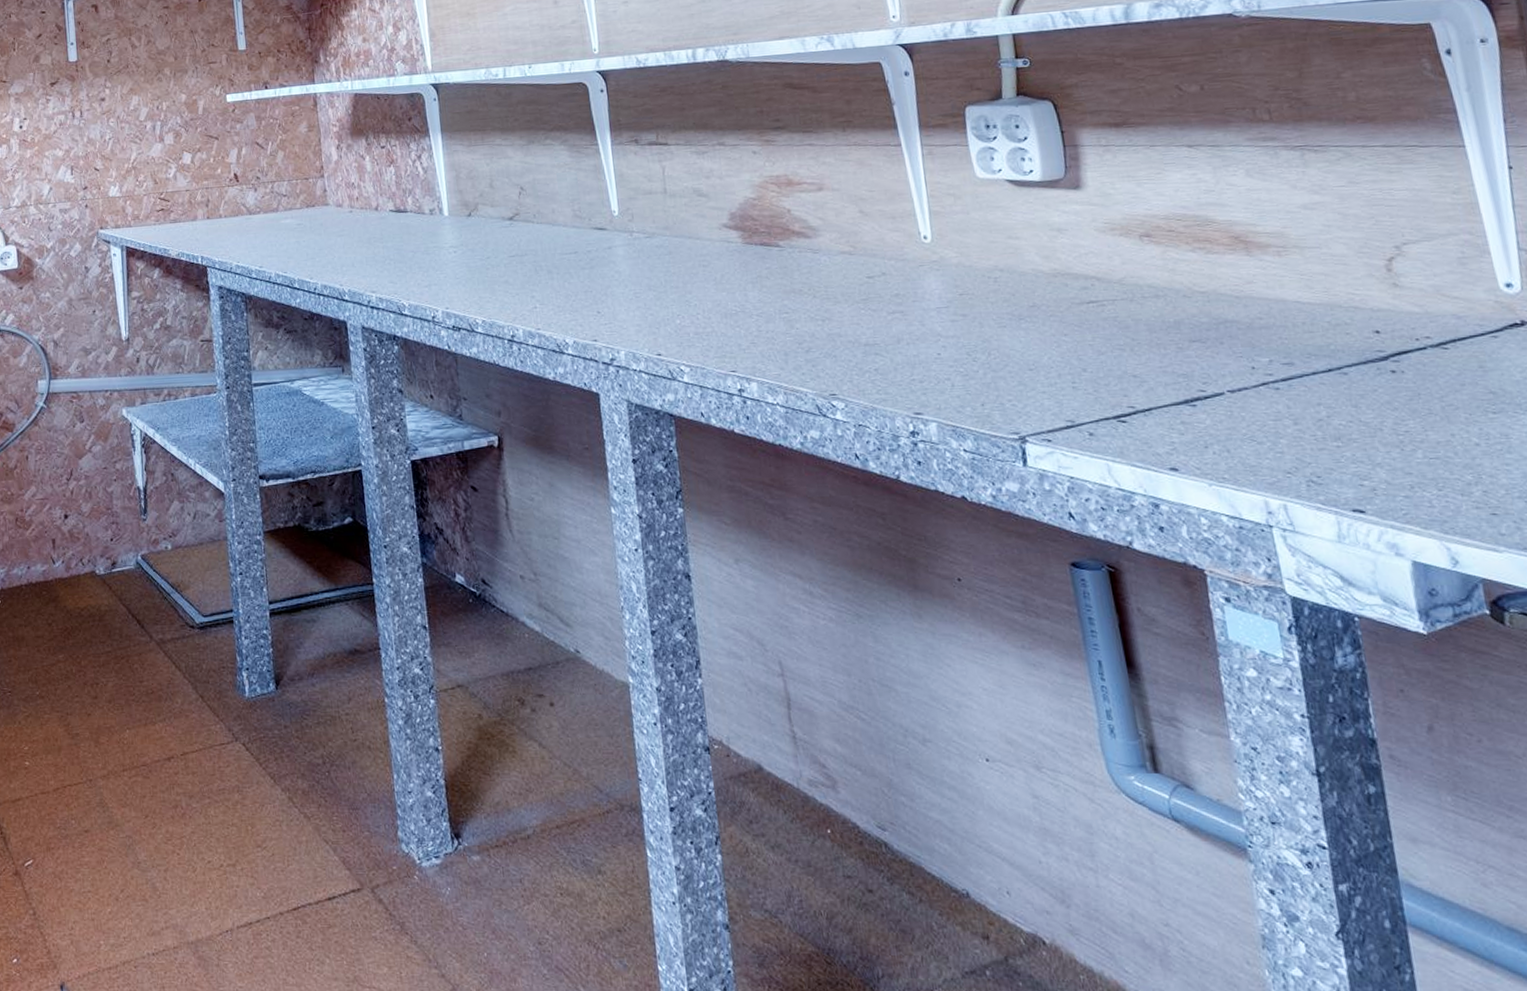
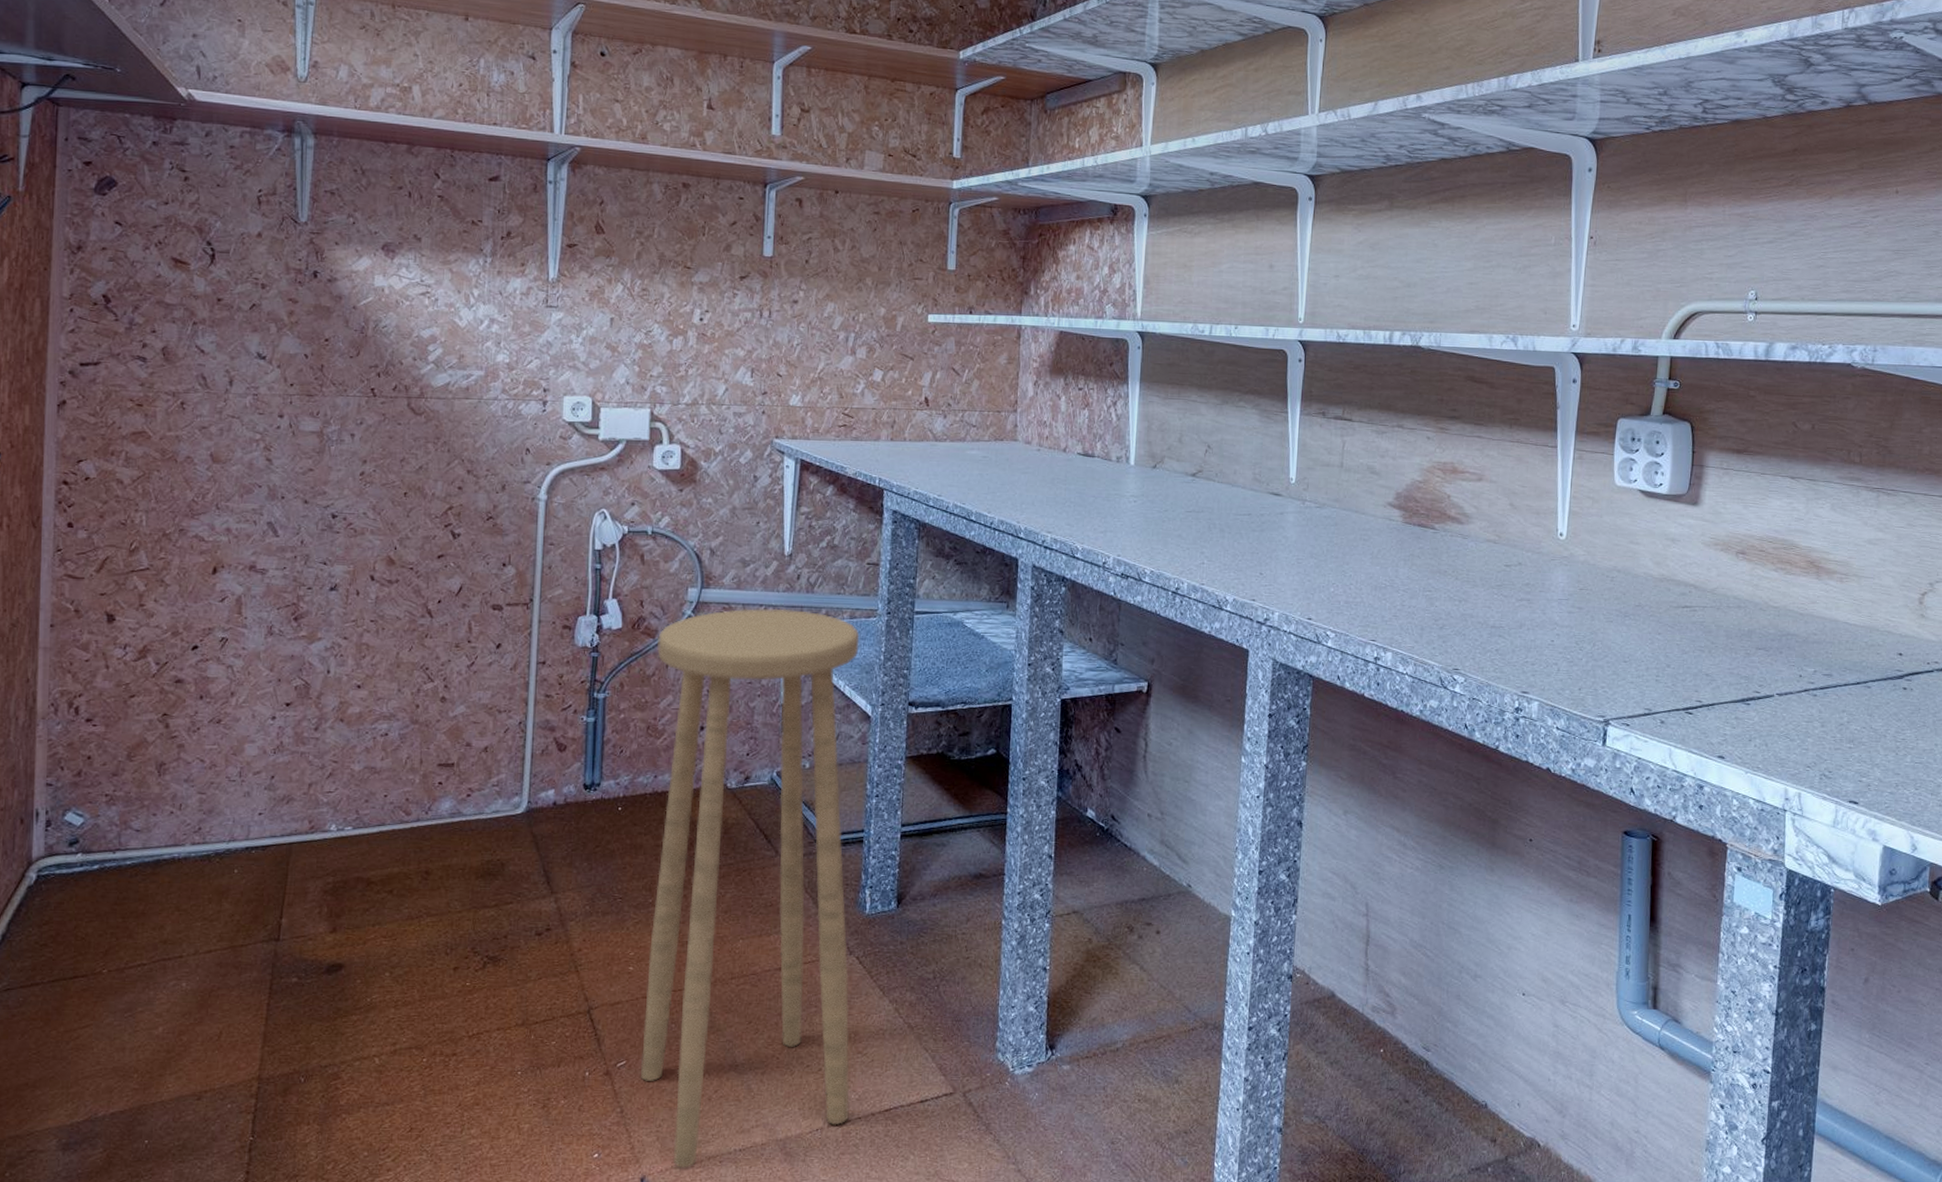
stool: none [16,392,258,974] -> present [640,608,860,1168]

